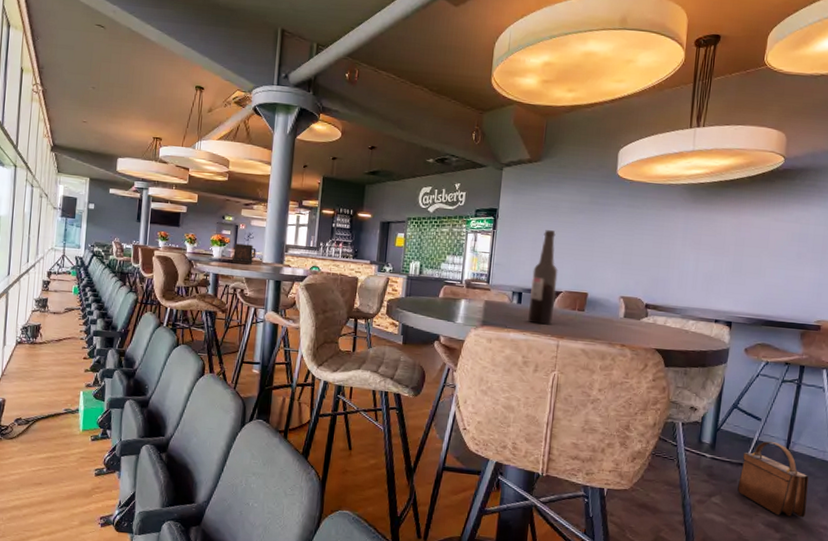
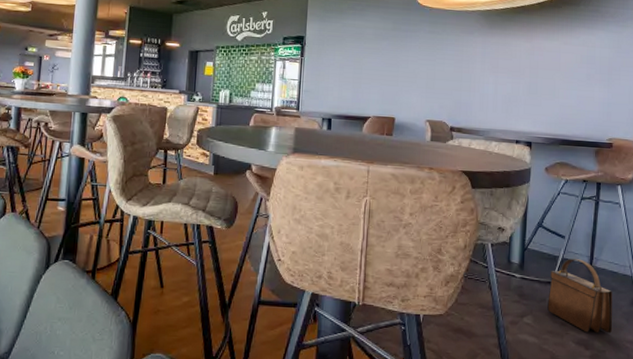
beer mug: present [231,243,256,265] -> none [35,75,61,97]
beer bottle: present [528,230,558,325] -> none [338,56,366,151]

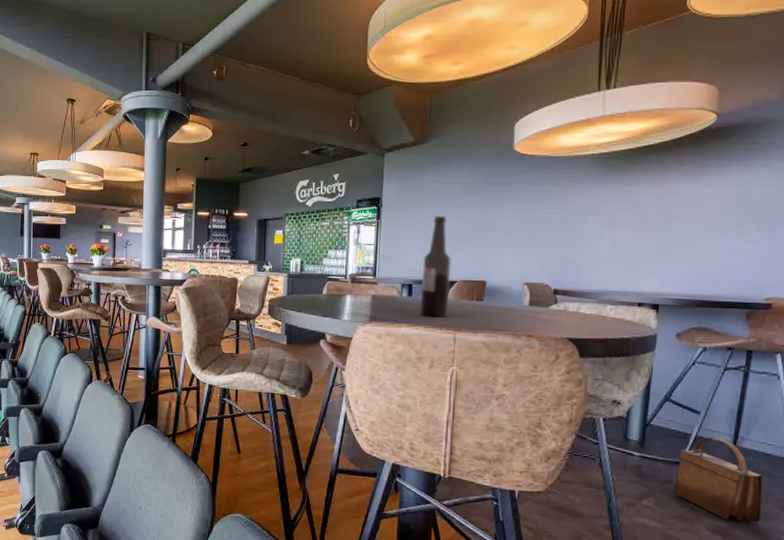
beer bottle: none [338,56,366,151] -> present [420,216,452,318]

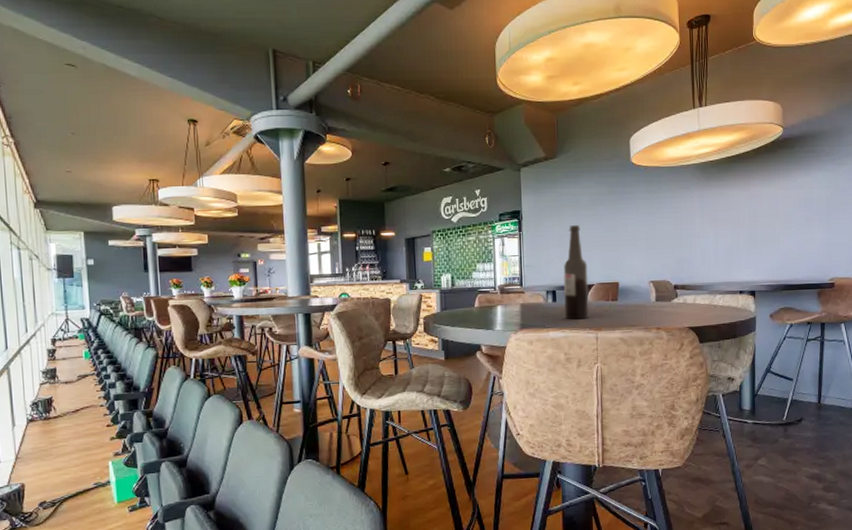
handbag: present [674,437,763,523] -> none [780,398,843,467]

